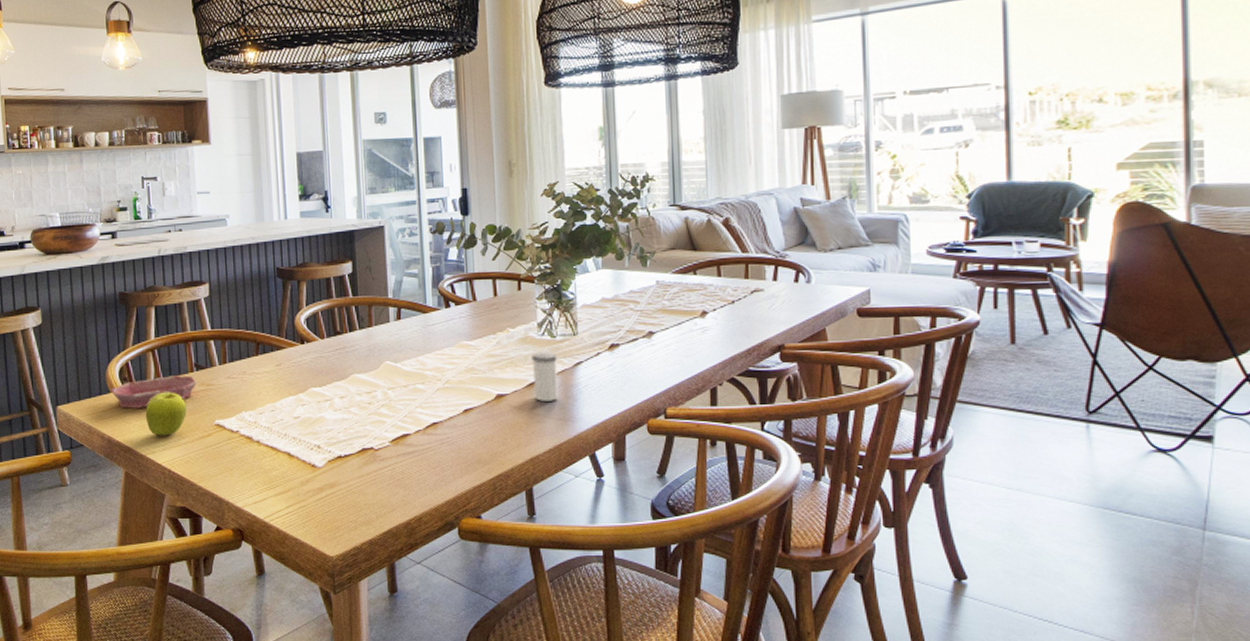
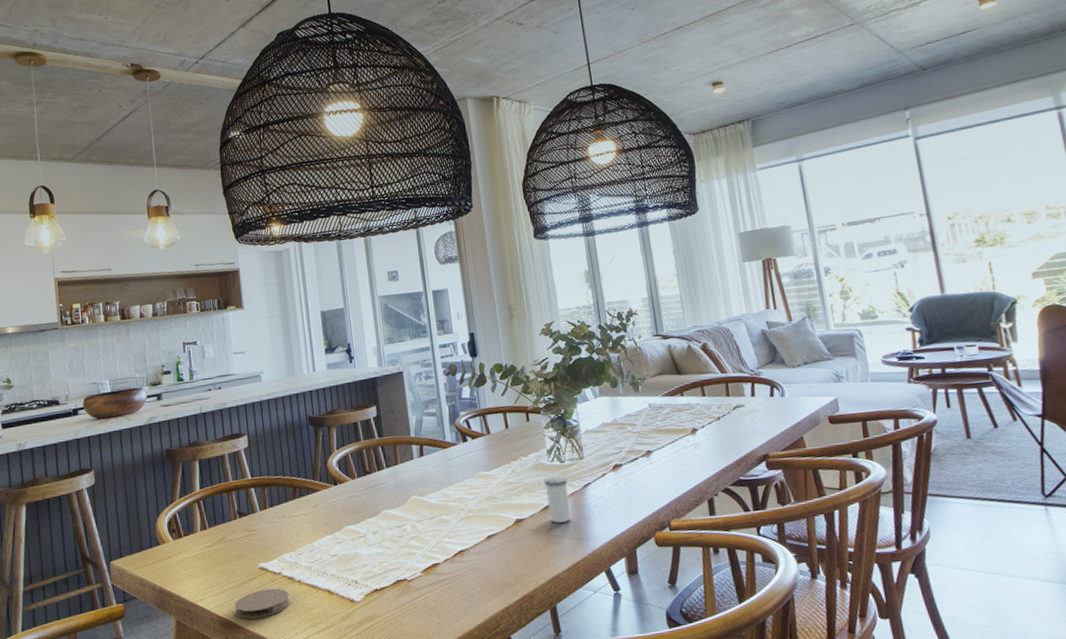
bowl: present [110,375,197,409] -> none [160,523,240,559]
fruit: present [145,392,187,436] -> none [193,540,232,583]
coaster: none [188,447,247,476] -> present [235,588,290,619]

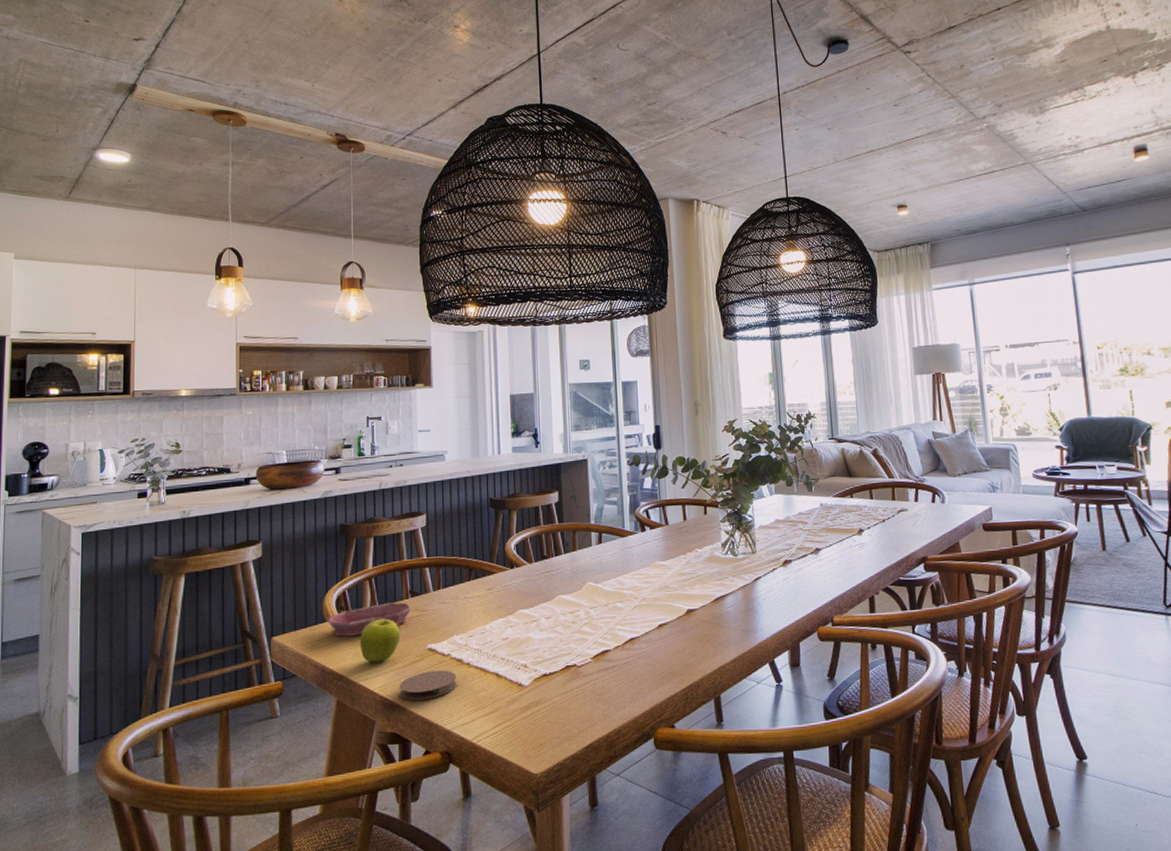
bowl: none [160,523,240,559] -> present [326,602,411,637]
fruit: none [193,540,232,583] -> present [360,619,400,663]
salt shaker: present [544,476,572,523] -> none [717,569,741,615]

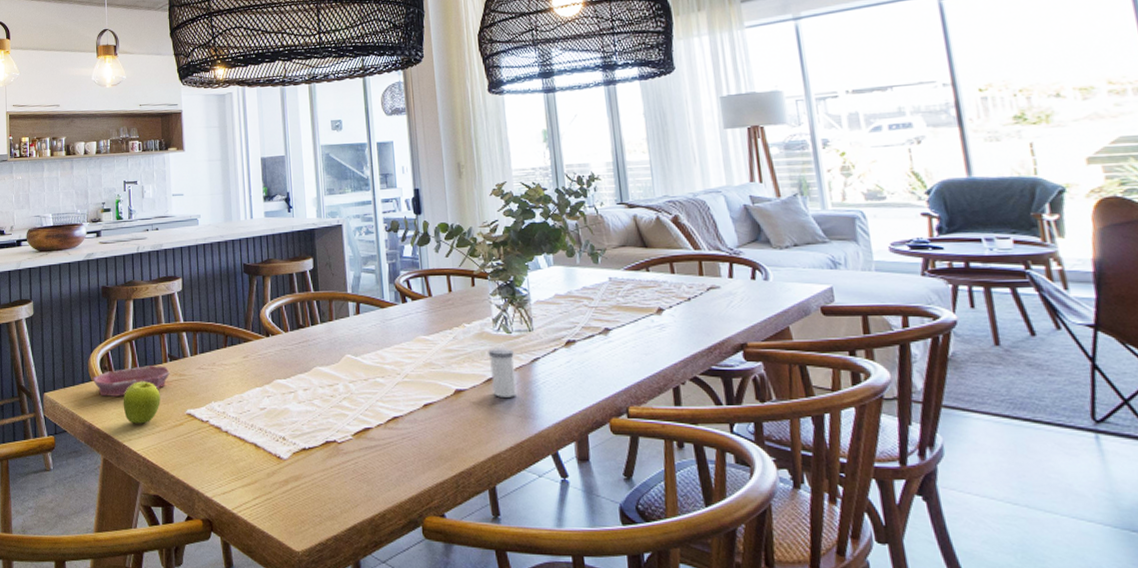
coaster: present [400,670,457,701] -> none [161,436,216,465]
salt shaker: none [717,569,741,615] -> present [488,348,518,397]

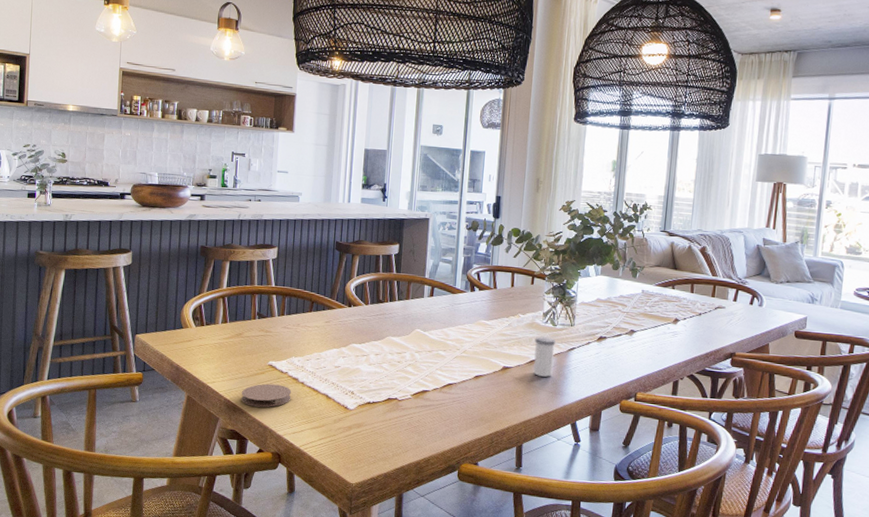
bowl: present [92,366,170,397] -> none [183,320,257,345]
fruit: present [123,381,161,424] -> none [210,333,246,370]
coaster: none [161,436,216,465] -> present [241,383,292,408]

